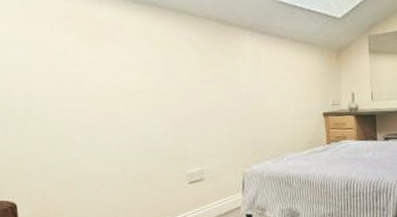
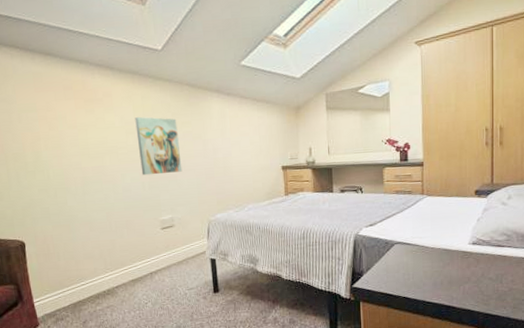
wall art: none [154,55,212,123] -> present [135,117,183,176]

